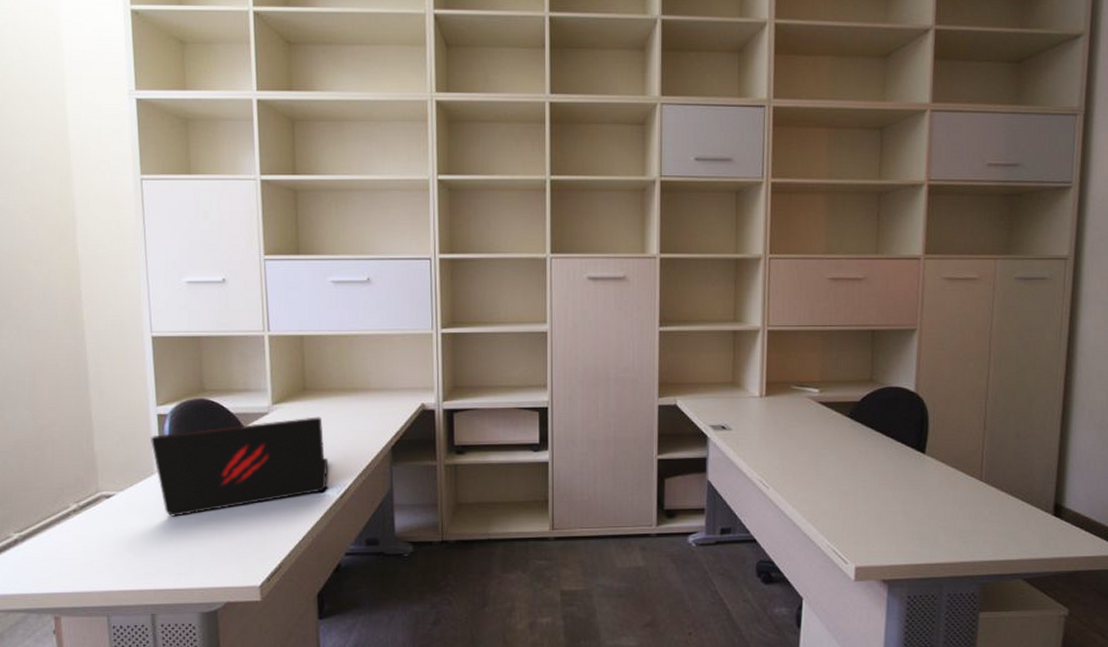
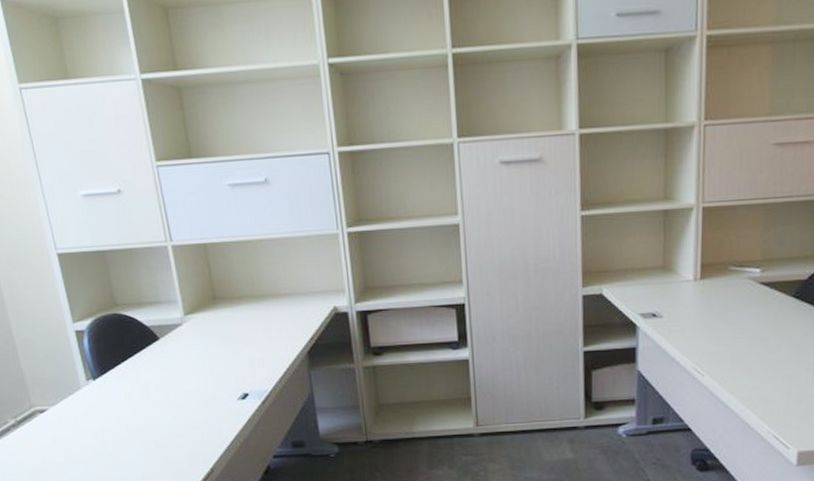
laptop: present [151,417,329,517] -> none [72,325,248,428]

